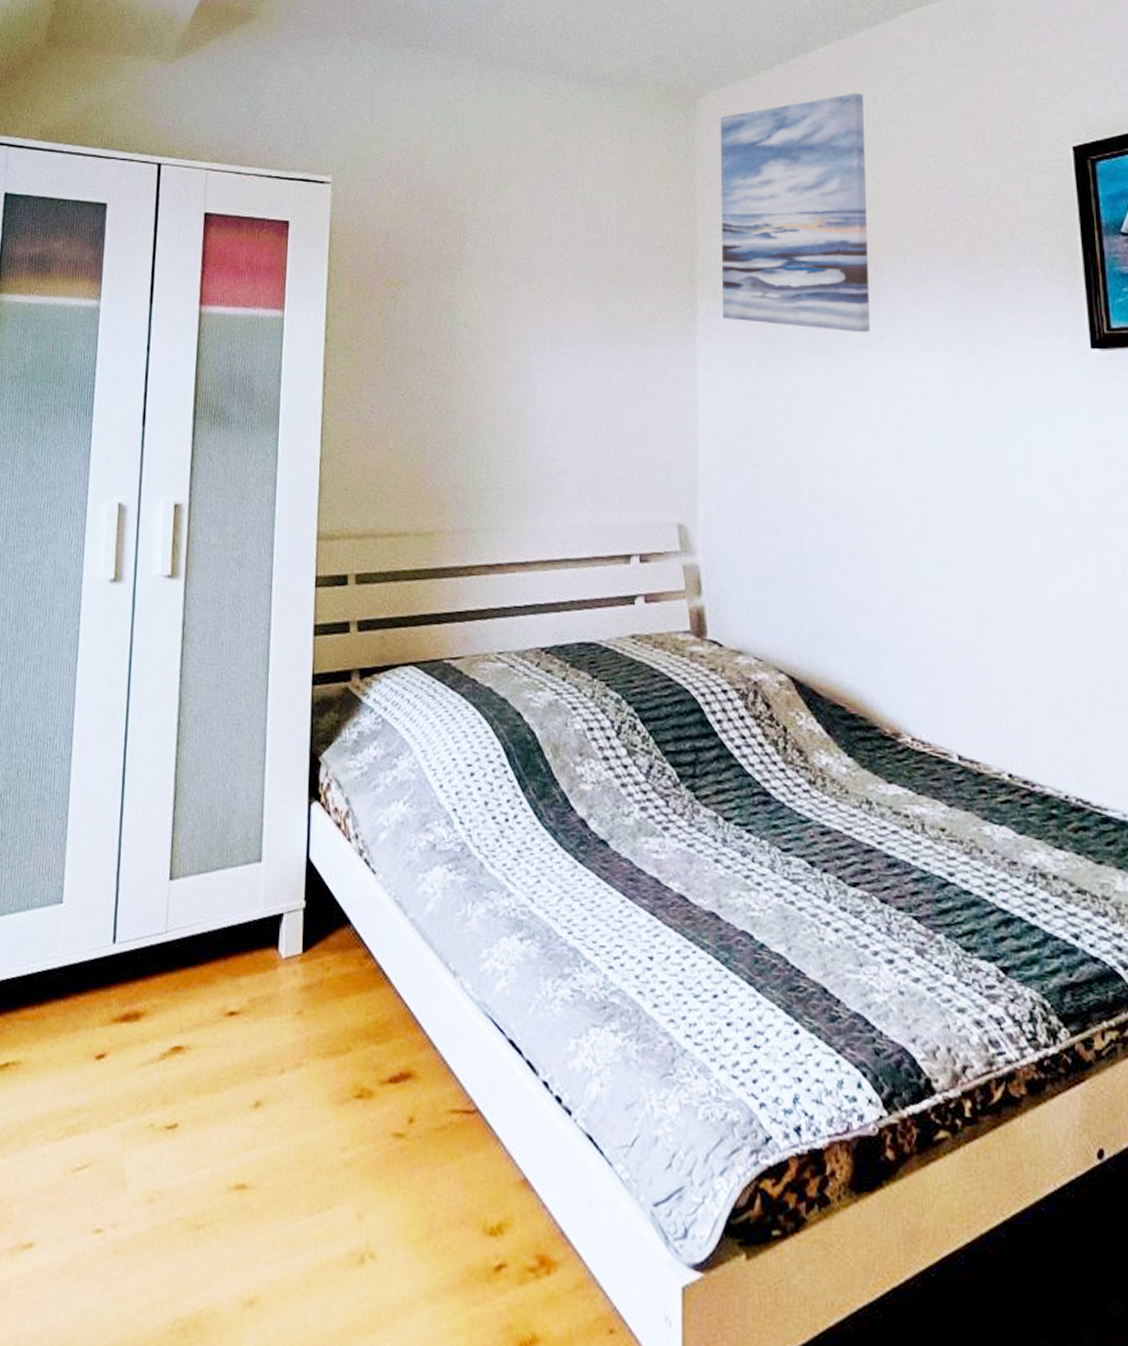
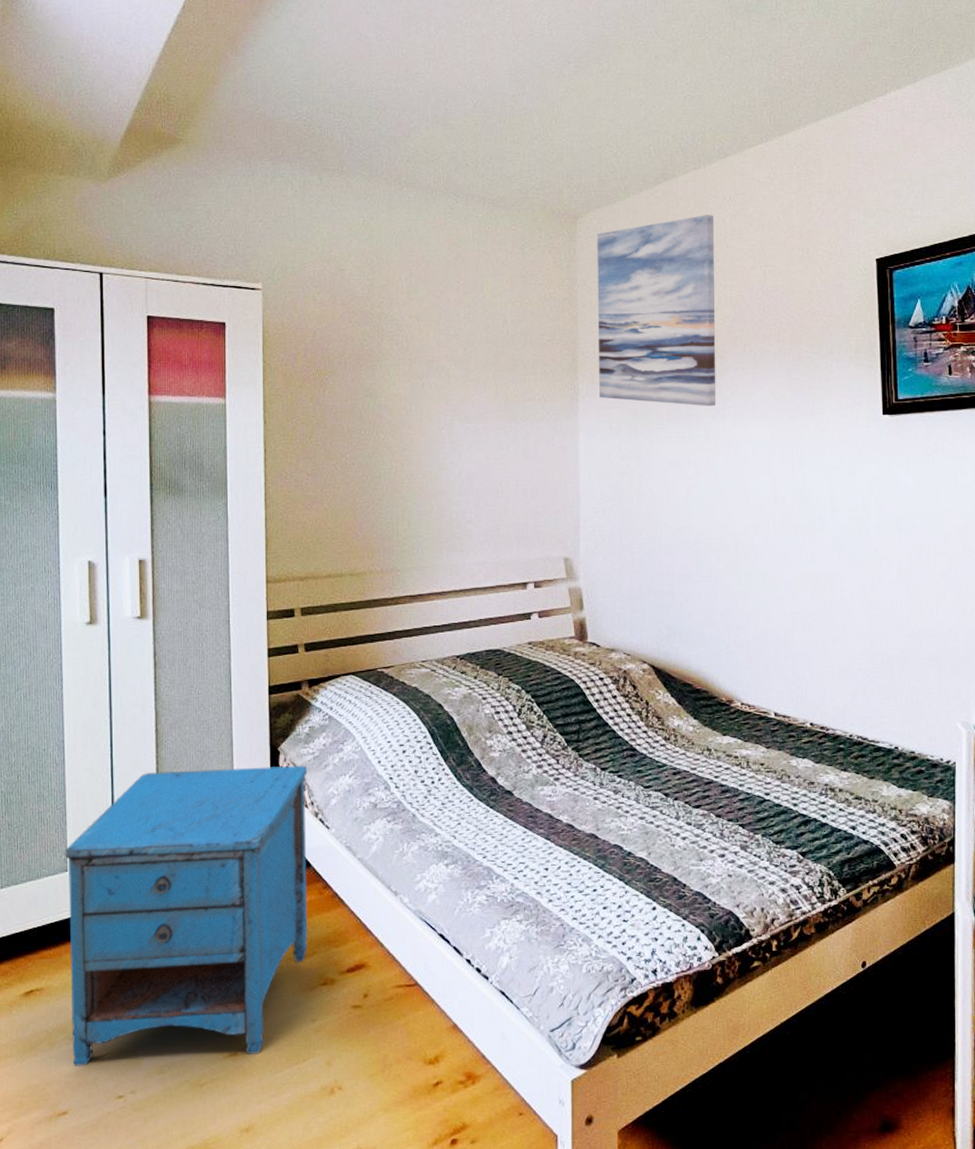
nightstand: none [47,777,353,1190] -> present [65,765,308,1066]

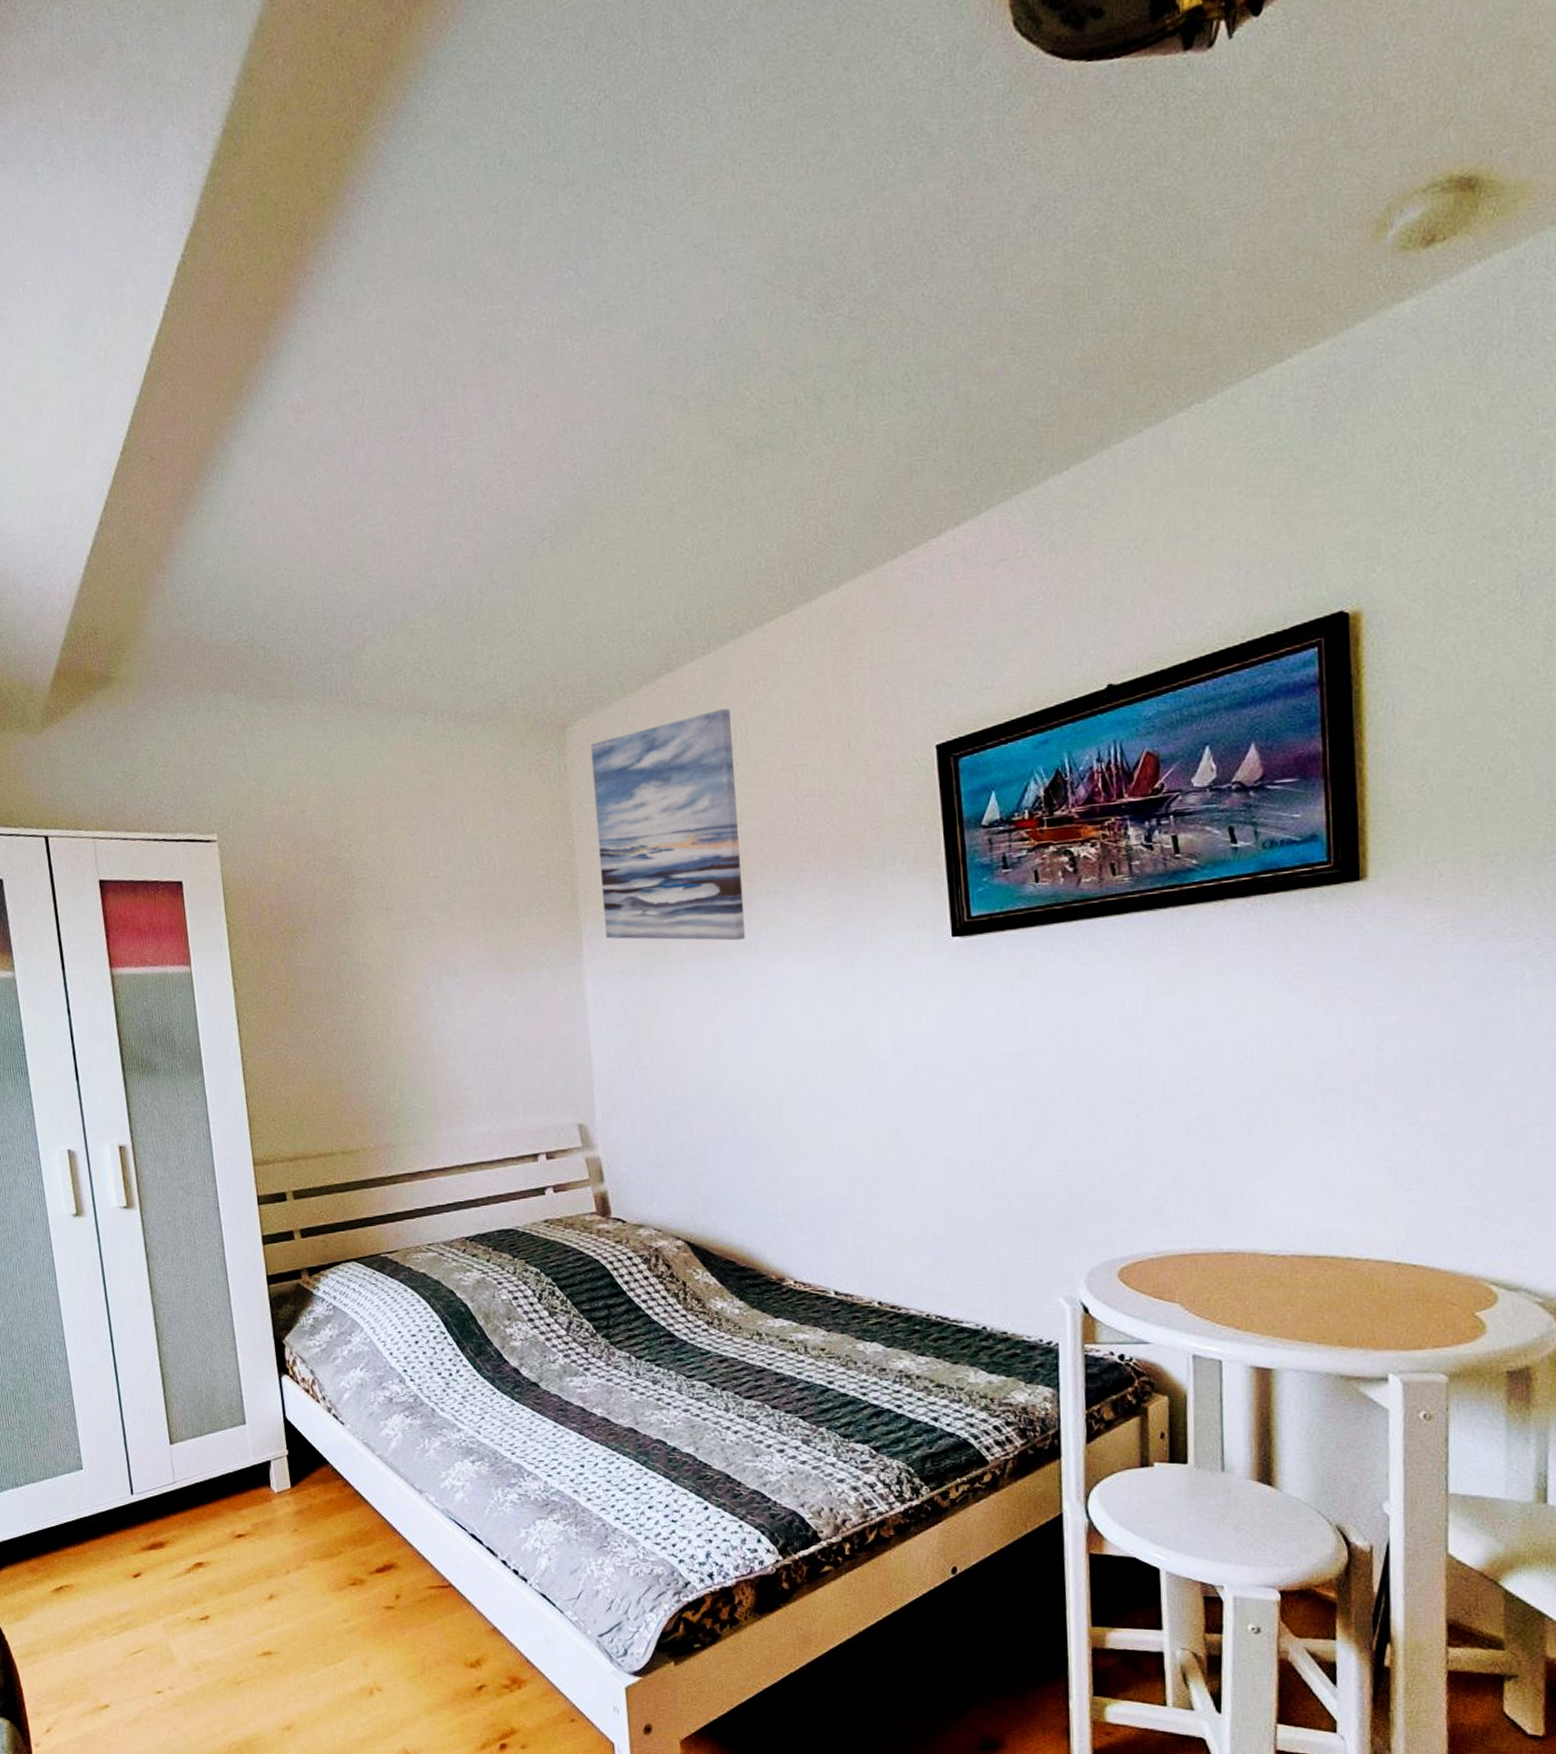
nightstand: present [65,765,308,1066] -> none [78,1358,333,1661]

